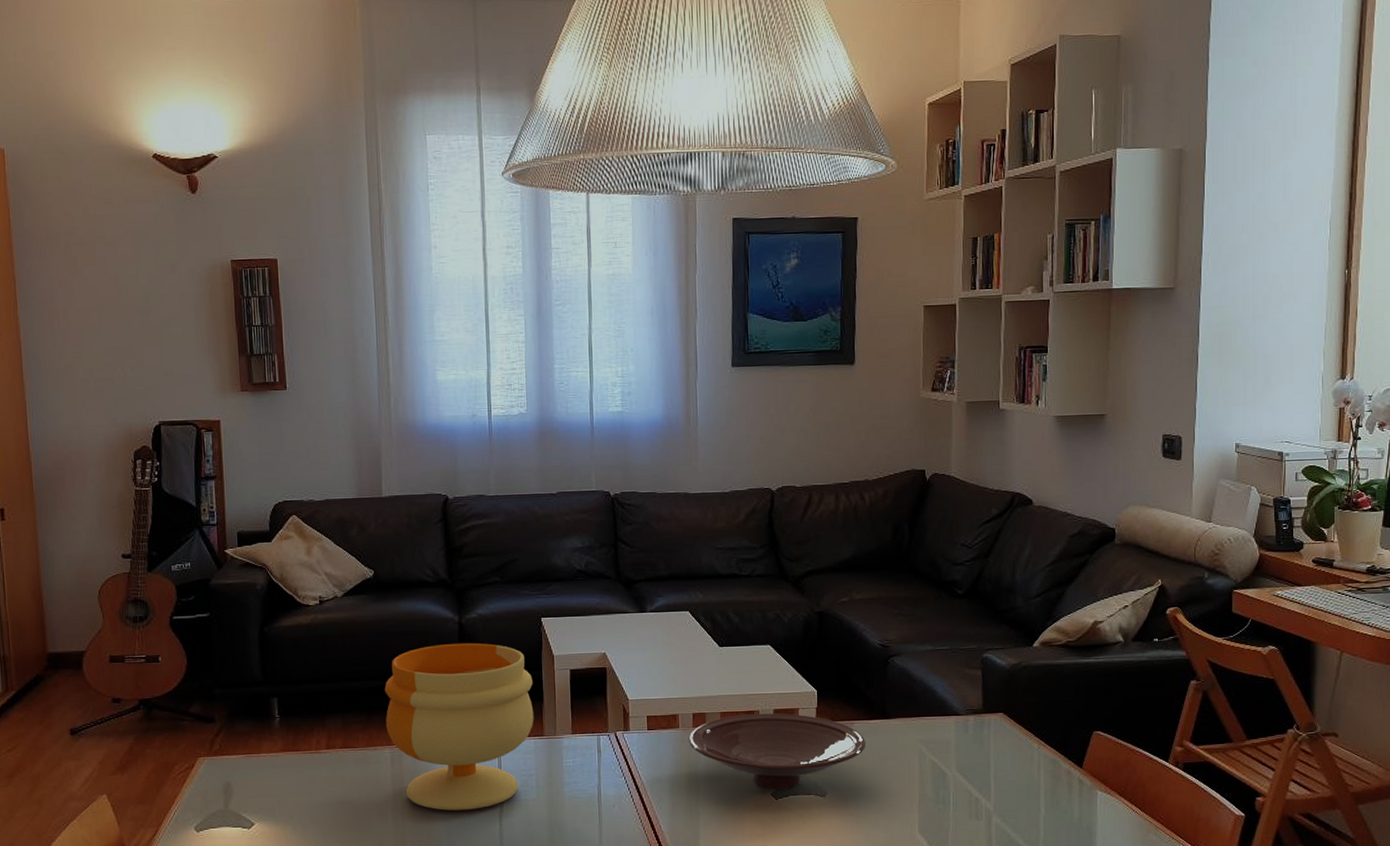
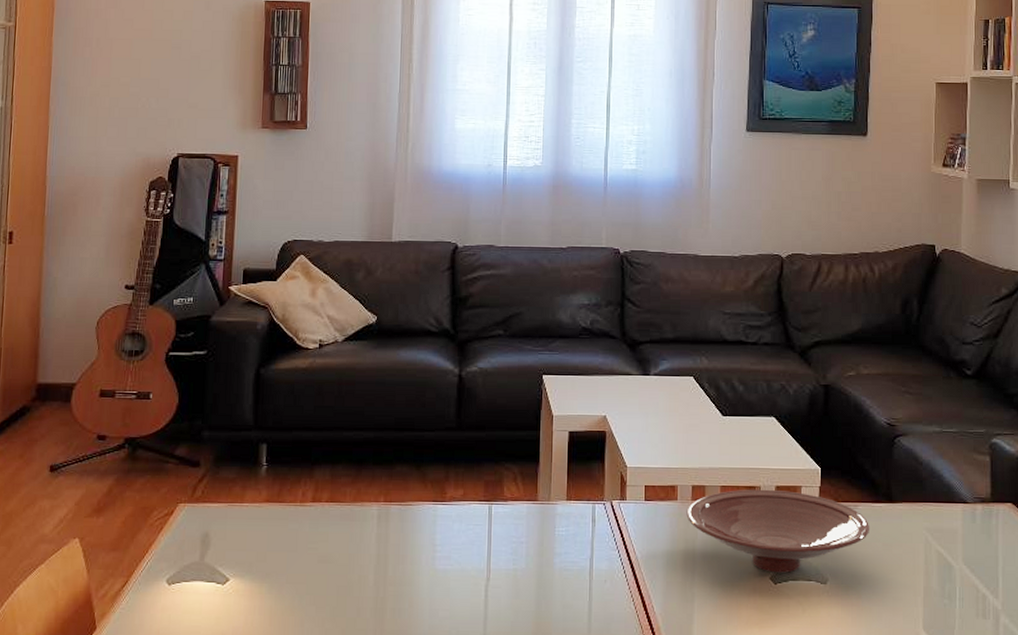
footed bowl: present [384,642,534,811] -> none [375,396,530,578]

